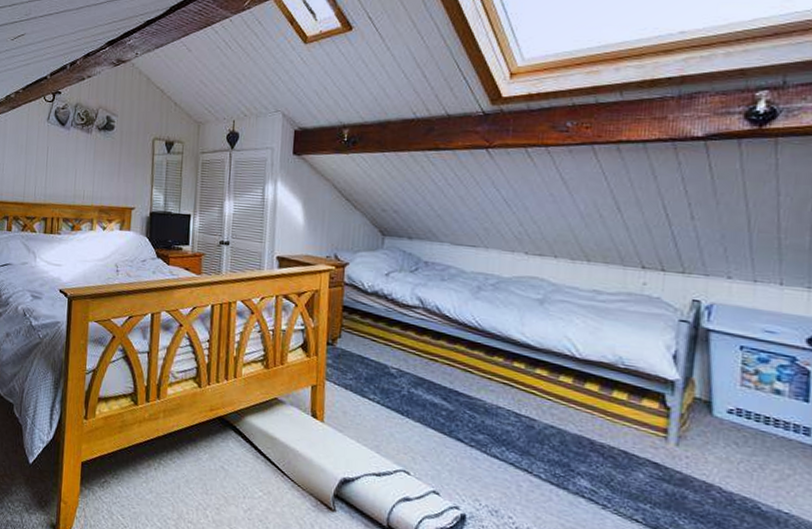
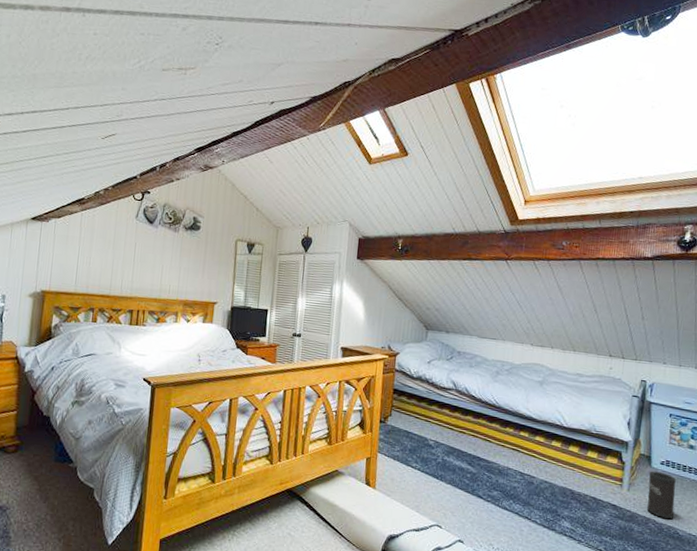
speaker: none [708,421,753,489] -> present [647,471,676,520]

